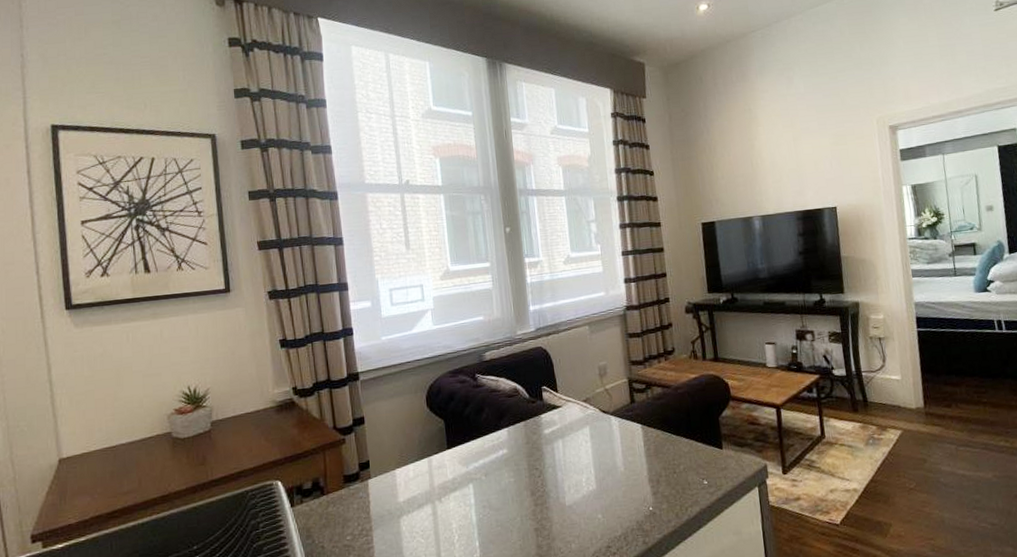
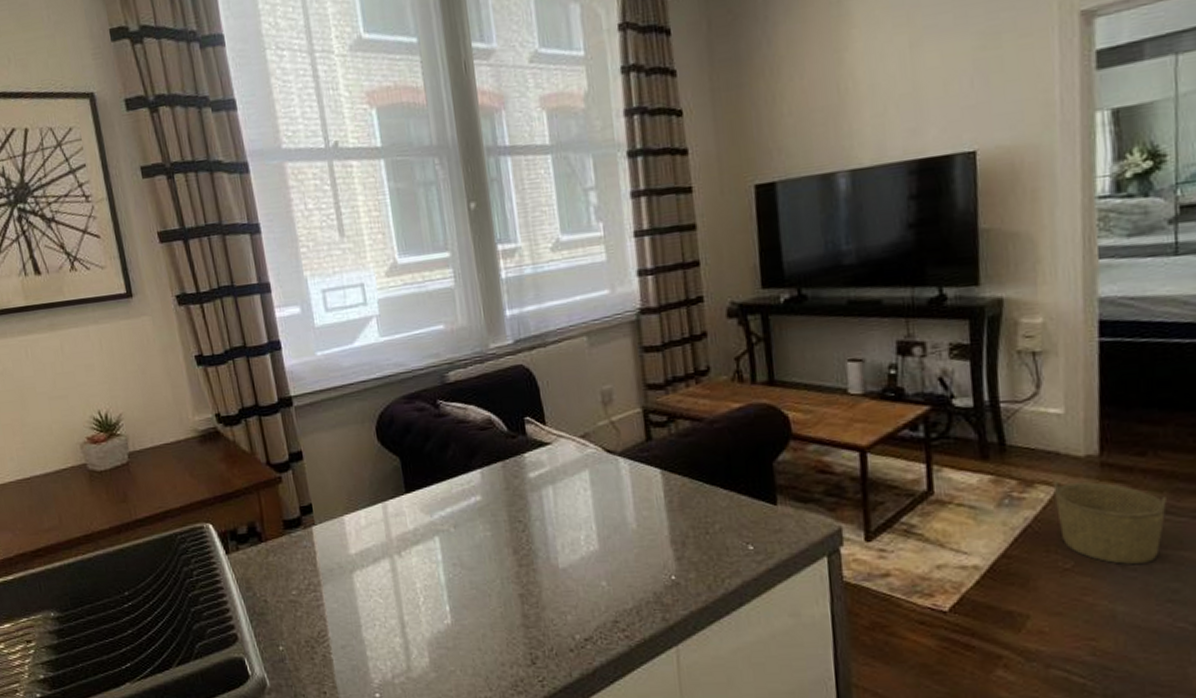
basket: none [898,426,967,484] -> present [1053,481,1167,565]

